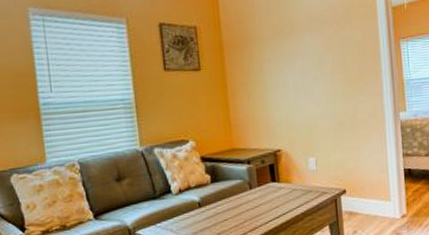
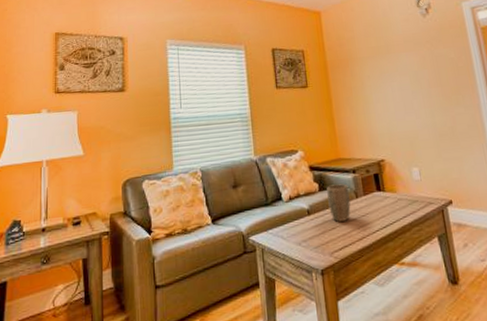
plant pot: none [219,175,244,214] -> present [326,184,351,222]

